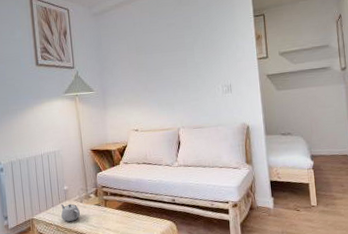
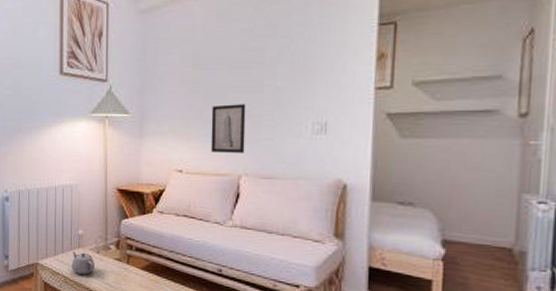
wall art: none [153,77,180,114] -> present [210,104,246,153]

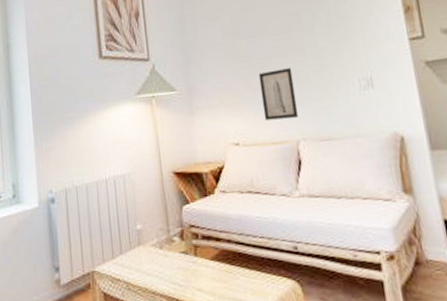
teapot: present [71,251,95,275] -> none [132,250,159,277]

